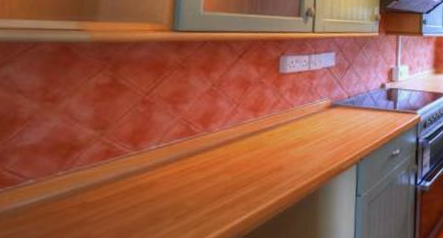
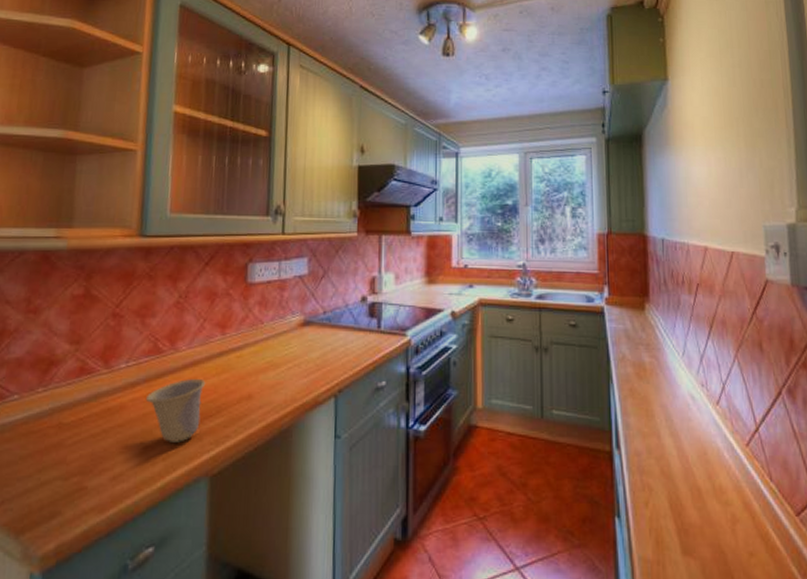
cup: none [177,156,239,212] -> present [145,379,206,442]

